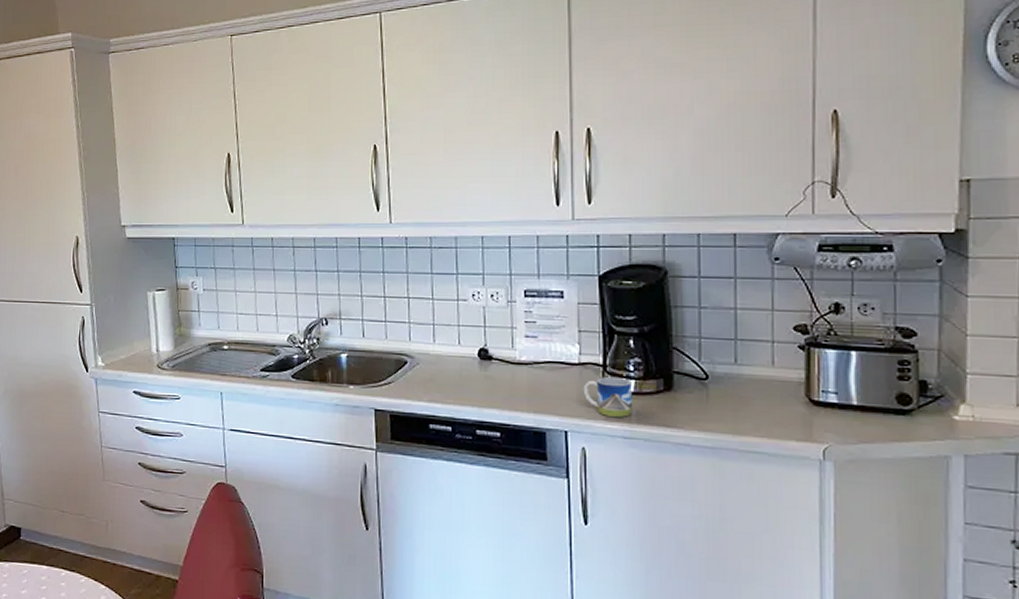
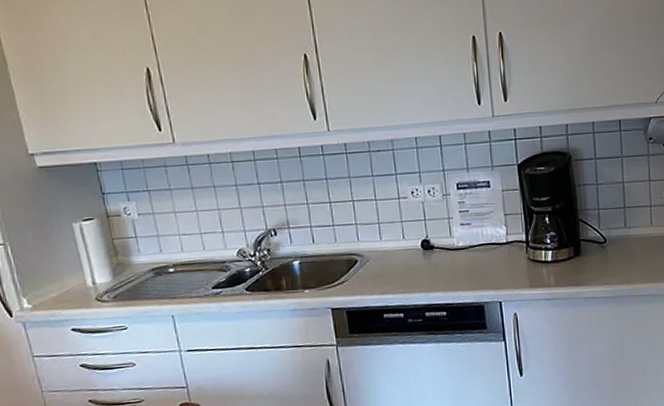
mug: present [583,377,632,417] -> none [511,250,551,284]

